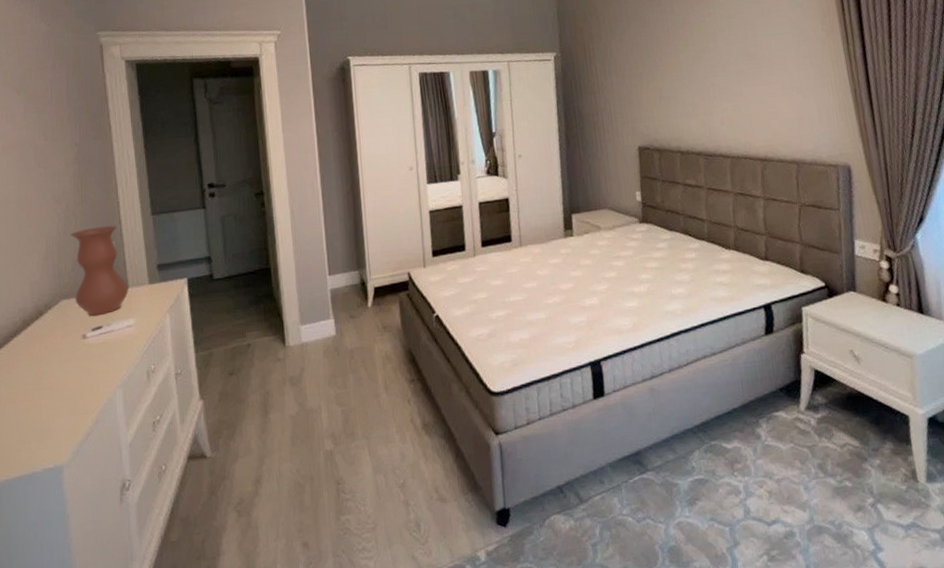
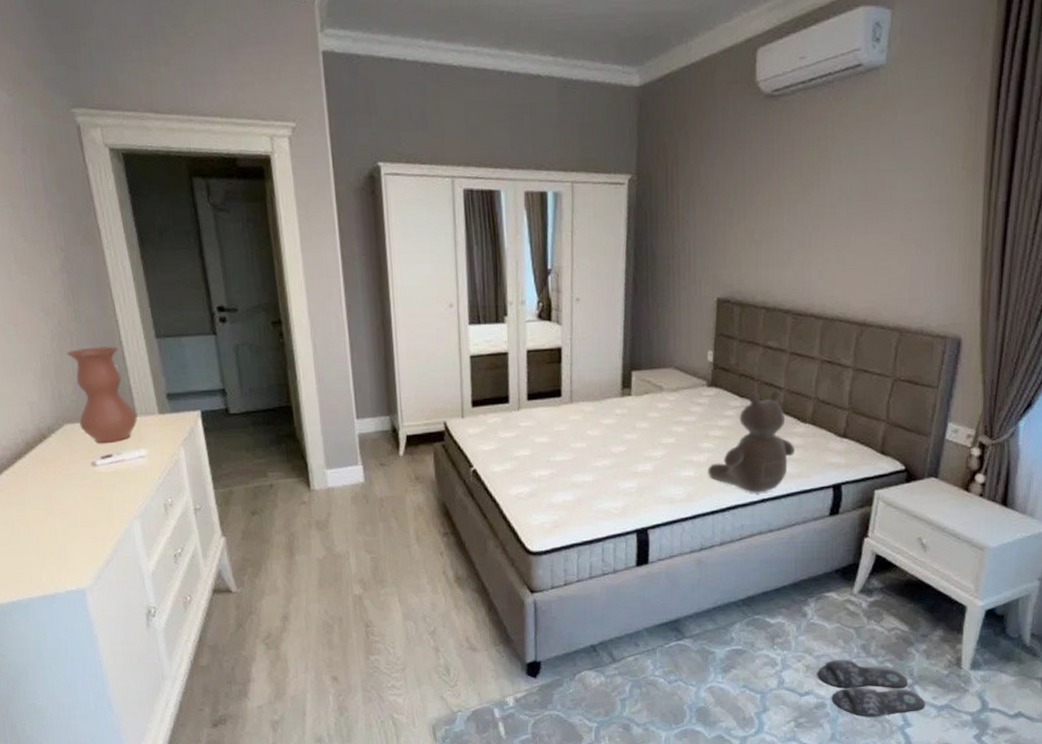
teddy bear: none [648,220,724,319] -> present [707,389,795,493]
slippers: none [780,481,893,544] -> present [817,660,926,717]

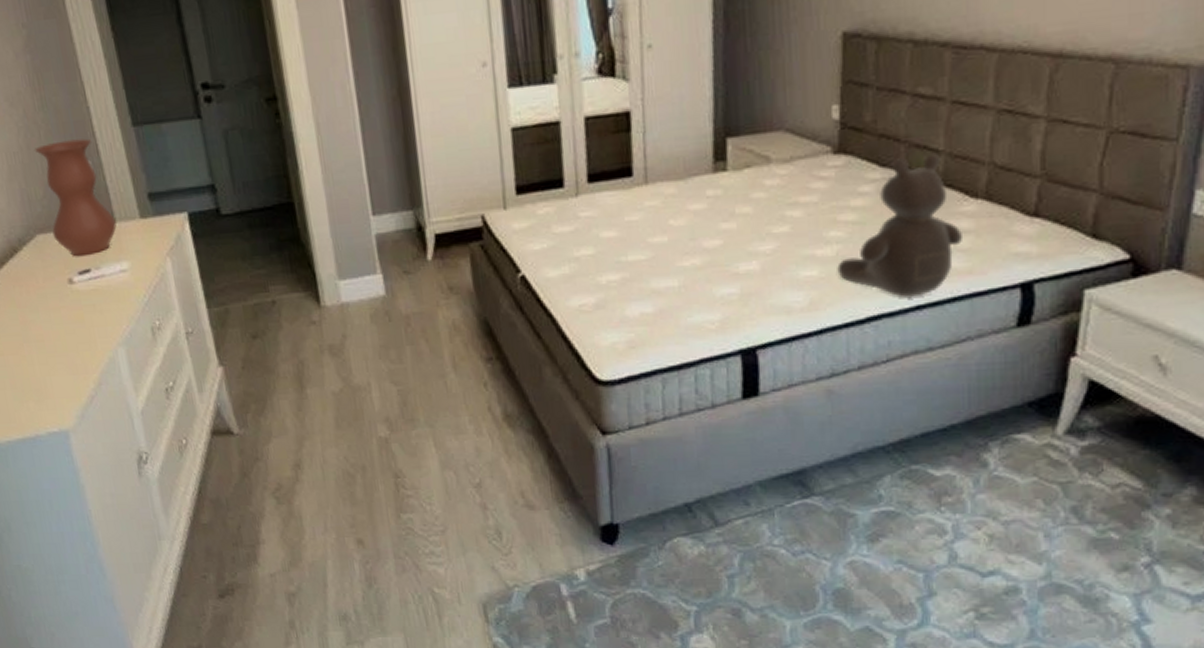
slippers: present [817,660,926,717] -> none [1006,528,1173,608]

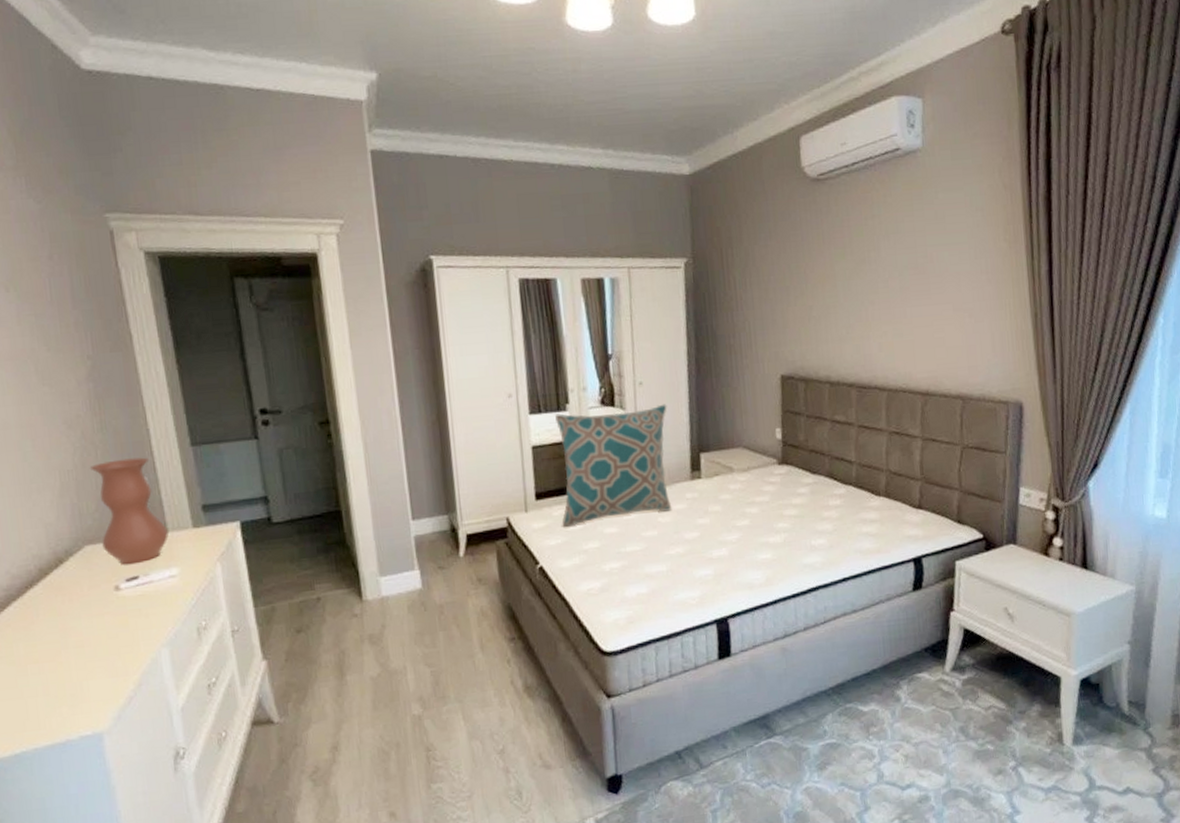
pillow: none [540,73,686,228] -> present [555,404,671,527]
teddy bear: present [837,152,962,298] -> none [785,463,872,573]

